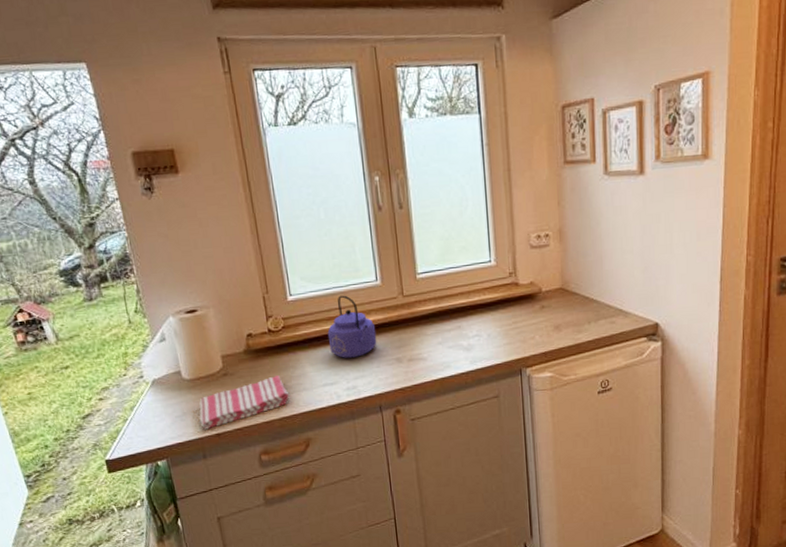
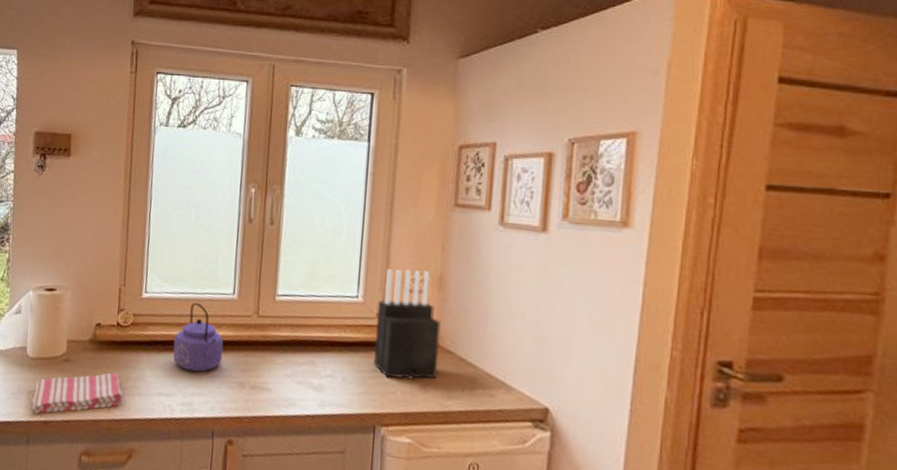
knife block: none [509,227,567,327] -> present [372,269,441,380]

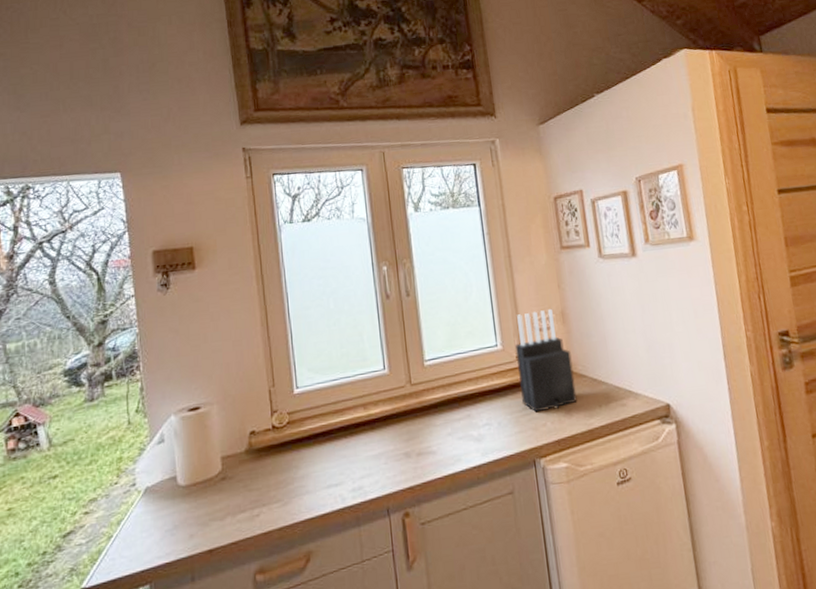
dish towel: present [32,372,124,414] -> none [191,477,291,546]
kettle: present [173,302,224,373] -> none [333,385,385,456]

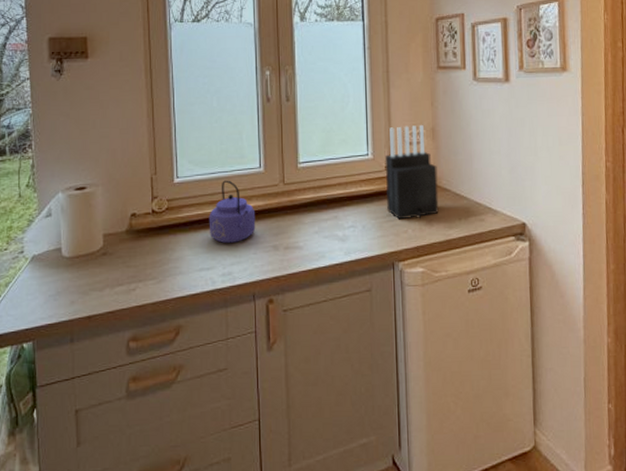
kettle: none [333,385,385,456] -> present [209,180,256,244]

